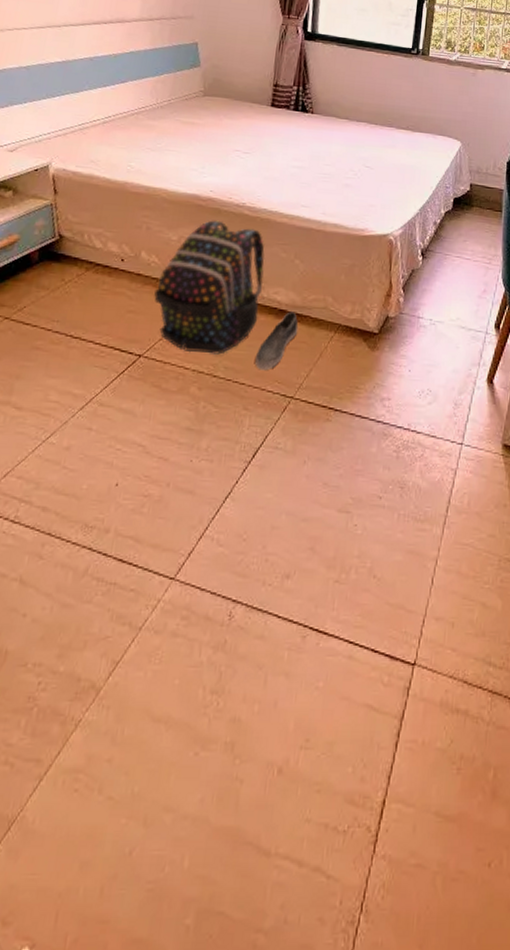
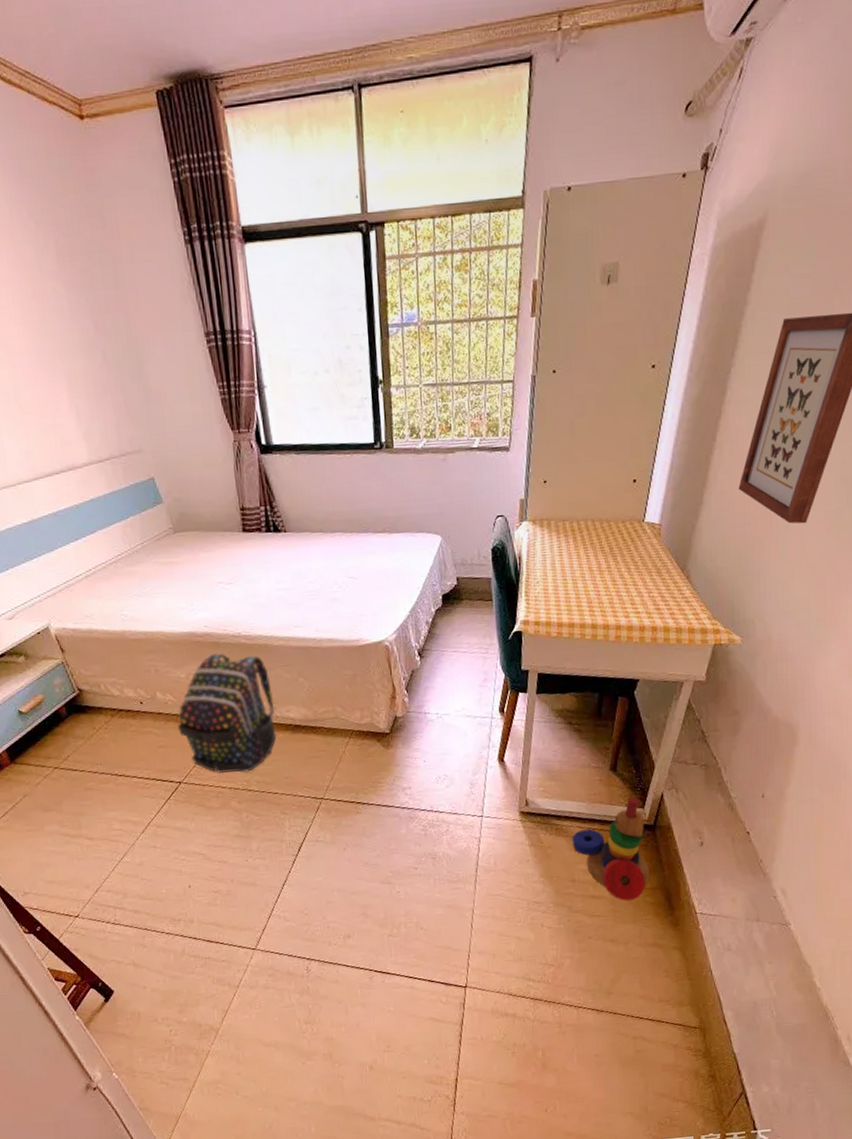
shoe: present [255,311,299,371] -> none [282,725,316,780]

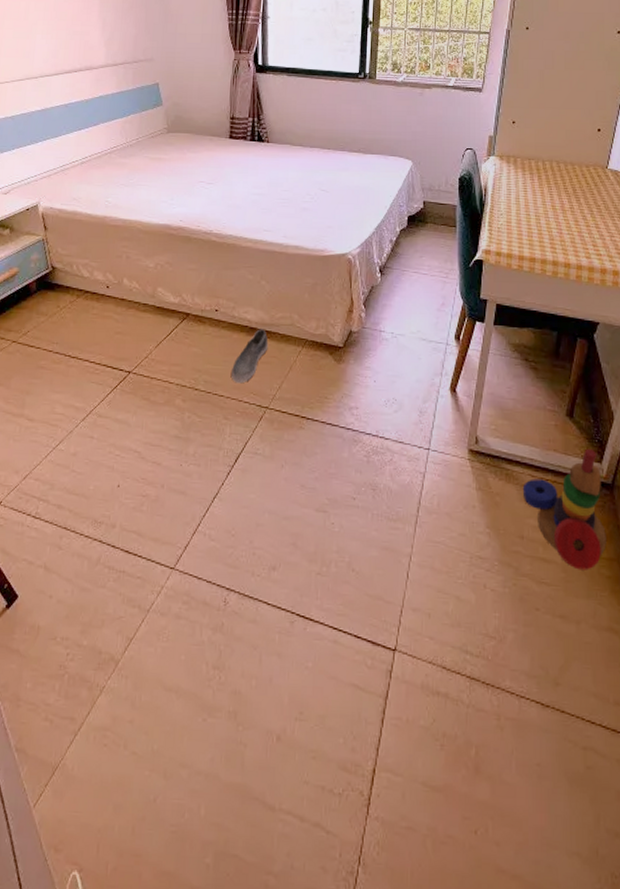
backpack: present [177,653,277,774] -> none [137,247,234,371]
shoe: none [282,725,316,780] -> present [231,329,269,384]

